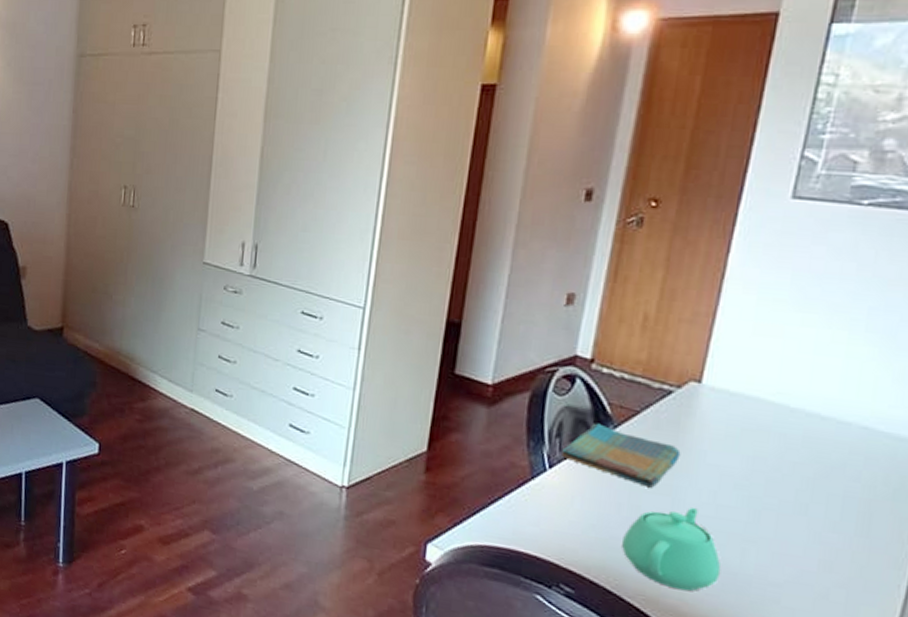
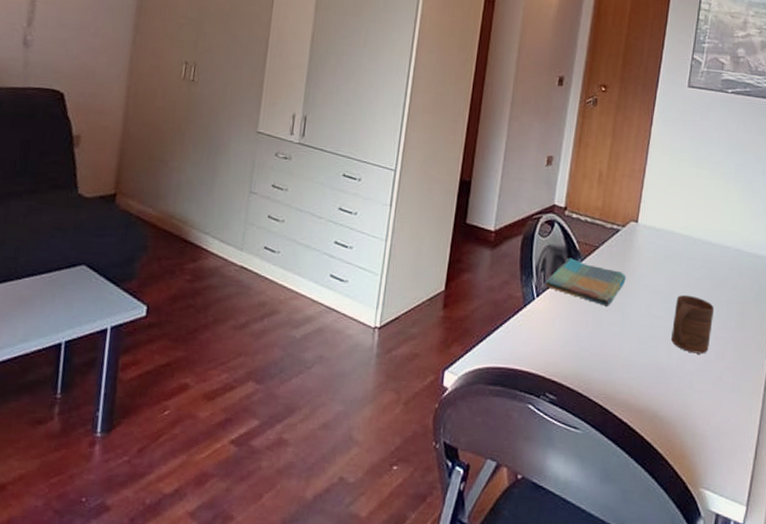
teapot: present [622,507,721,592] -> none [589,319,655,387]
cup: none [748,481,820,562] -> present [671,294,714,354]

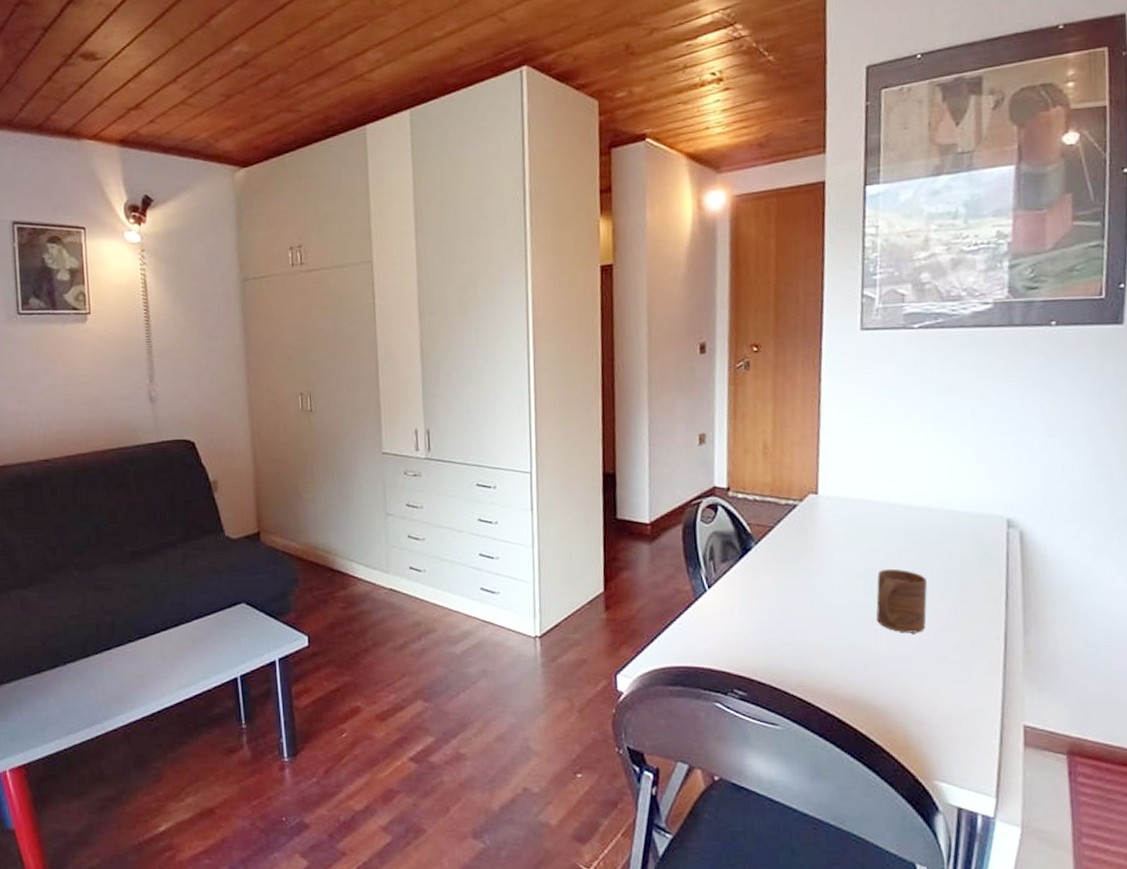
dish towel: present [545,258,626,306] -> none [716,542,812,591]

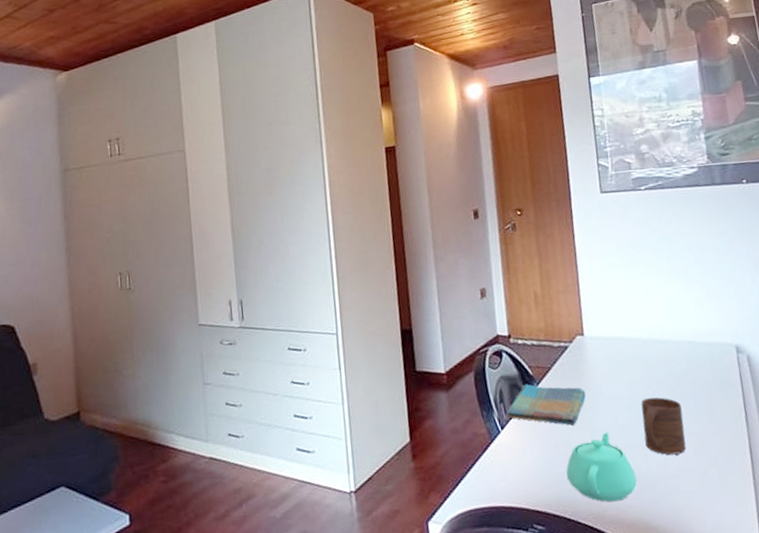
dish towel: none [716,542,812,591] -> present [507,384,586,426]
teapot: none [778,601,861,676] -> present [566,432,637,502]

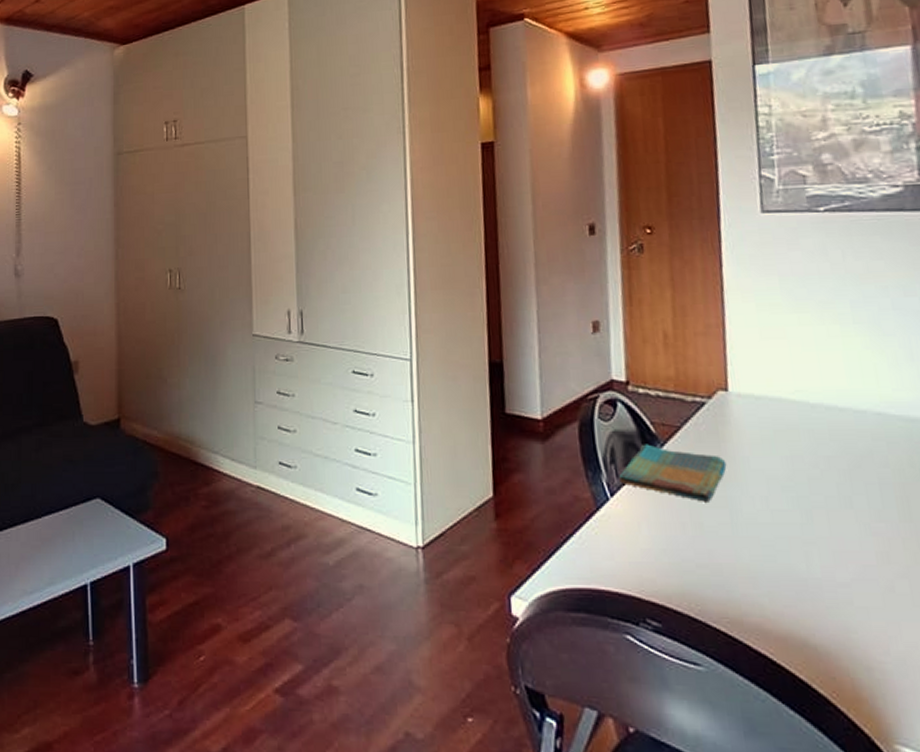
teapot: present [566,432,637,502] -> none [694,516,792,606]
cup: present [641,397,687,455] -> none [803,479,866,557]

